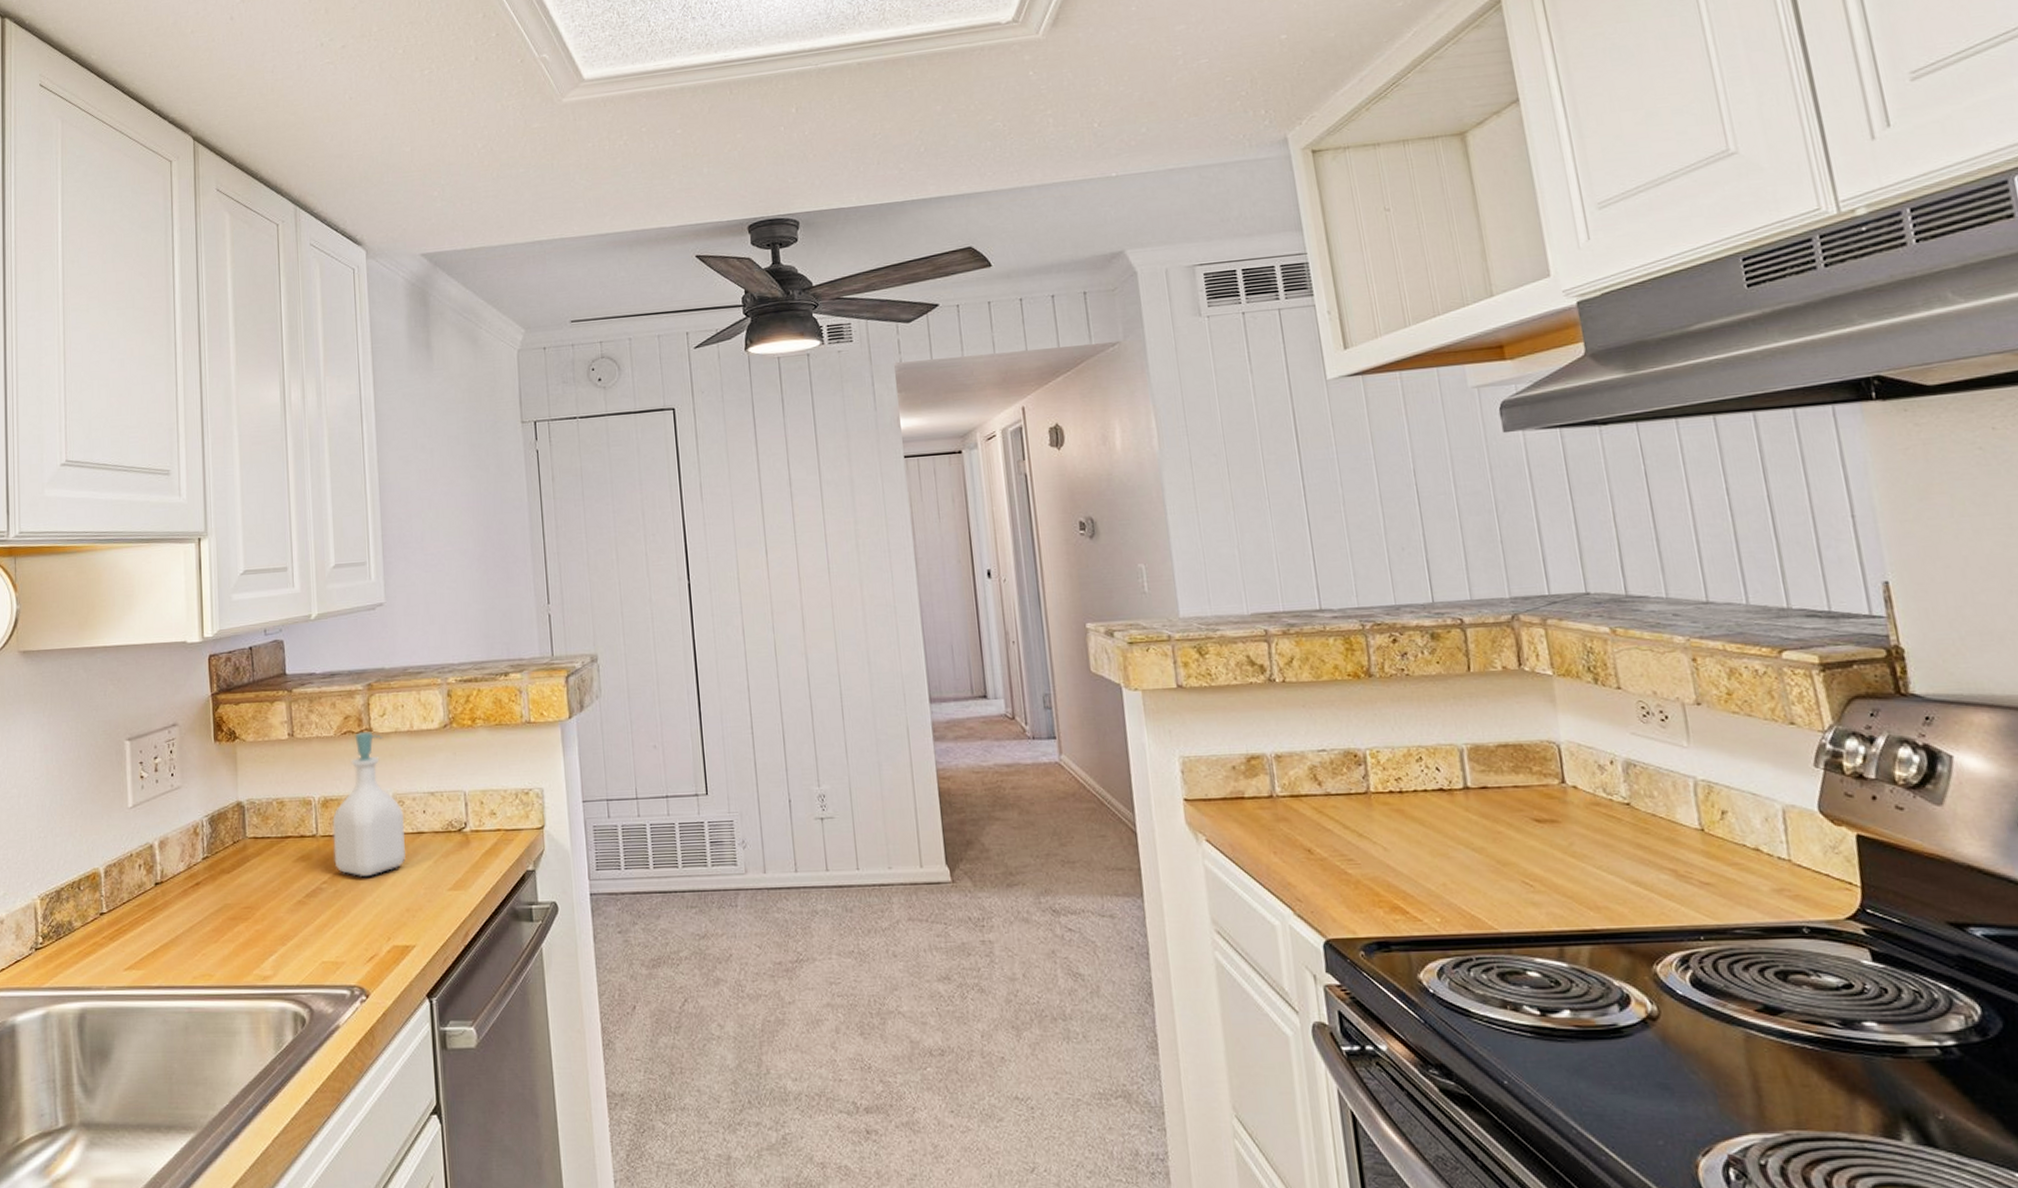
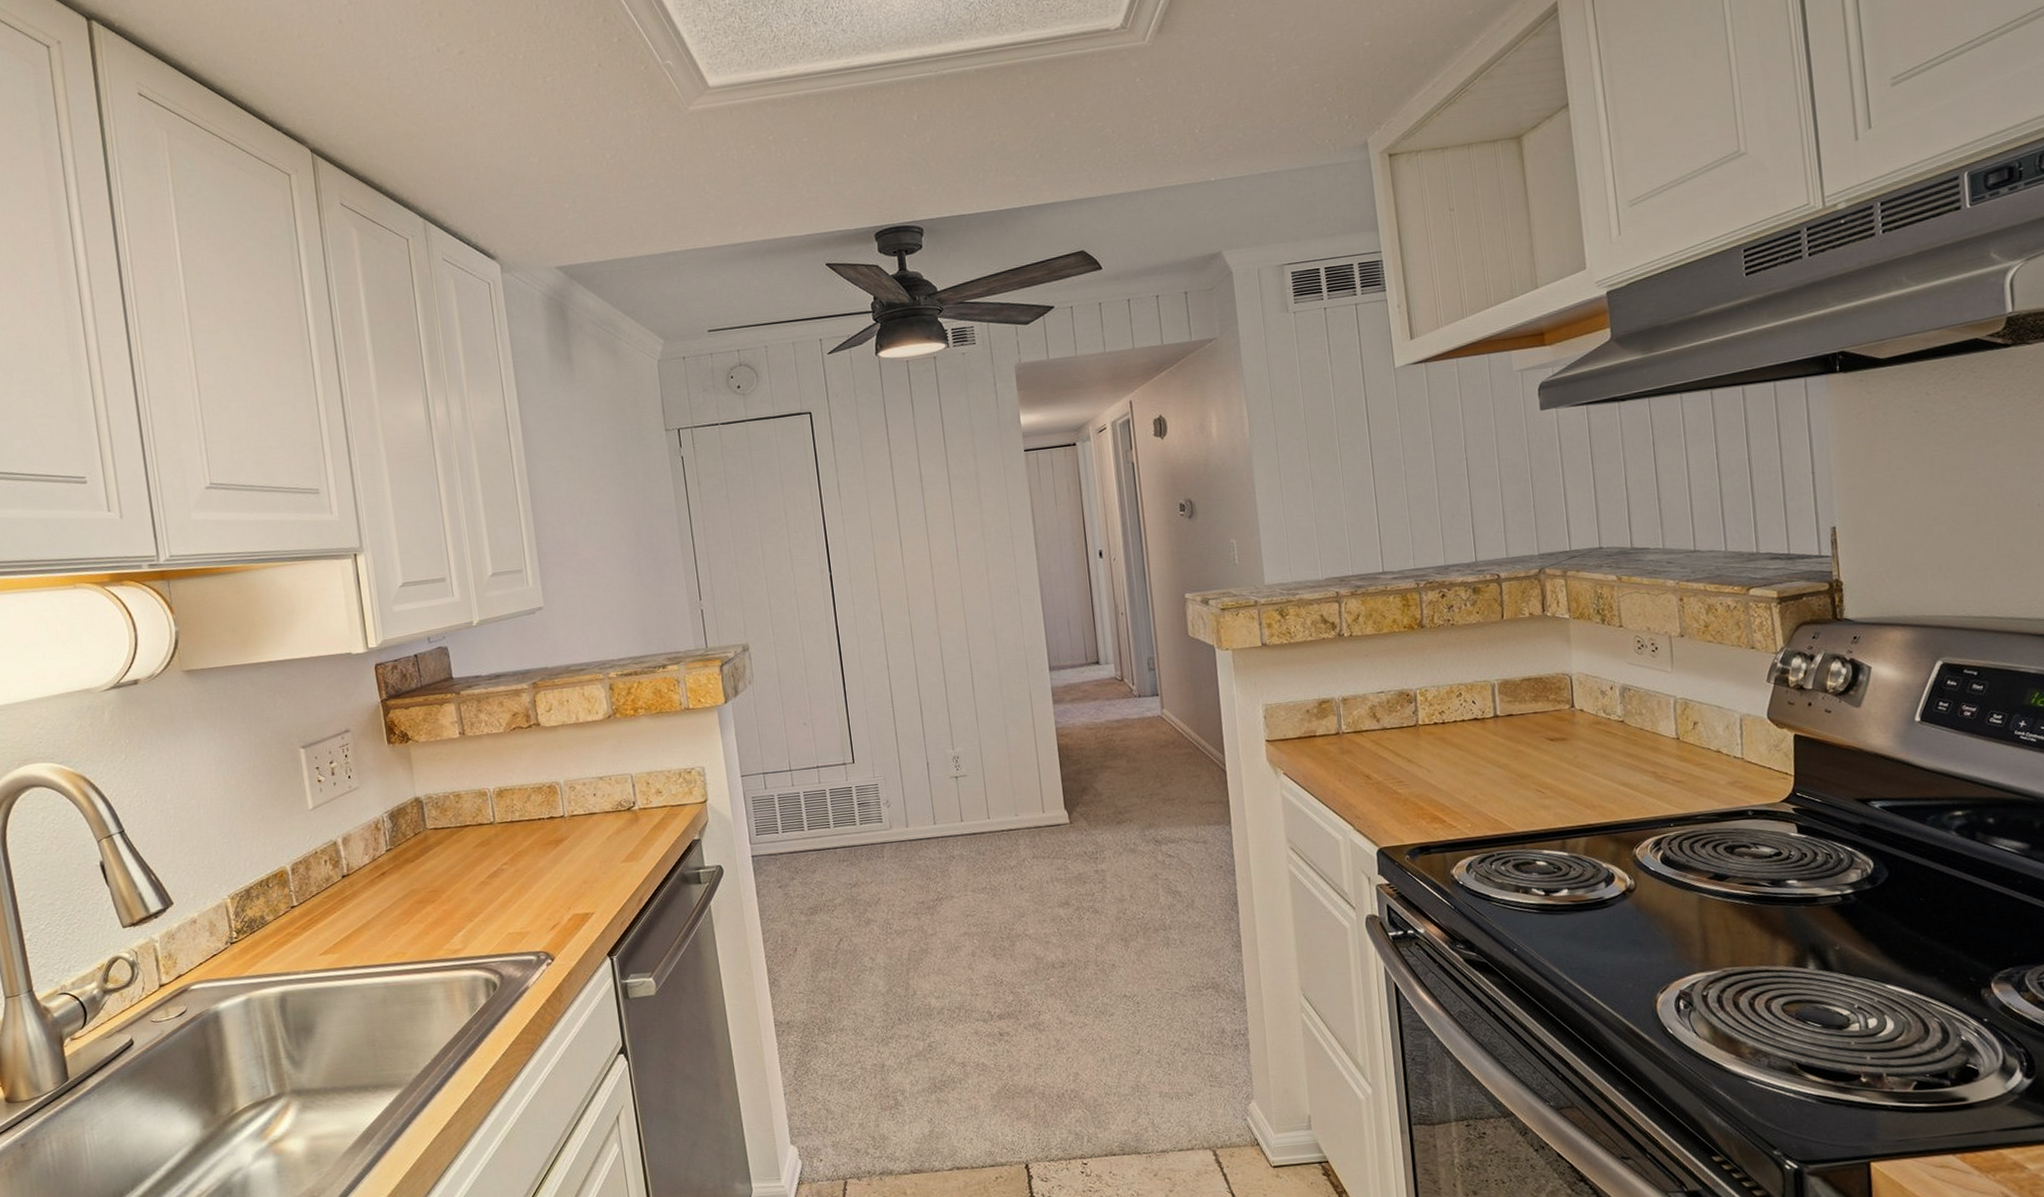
soap bottle: present [332,732,406,876] -> none [508,726,580,856]

